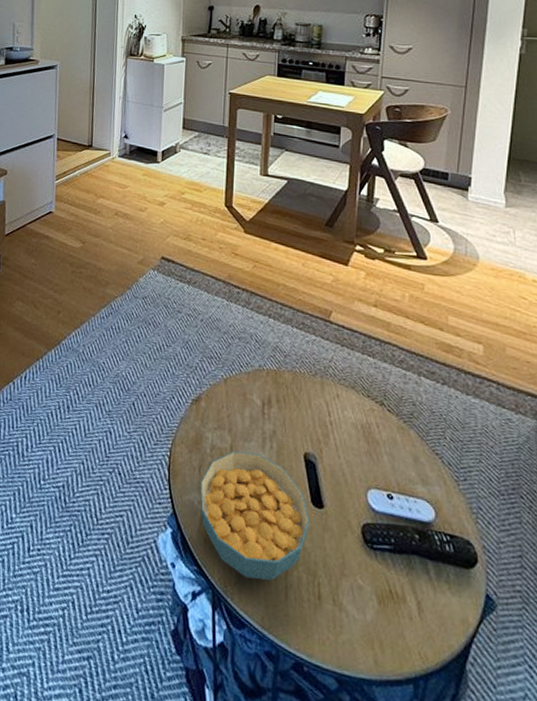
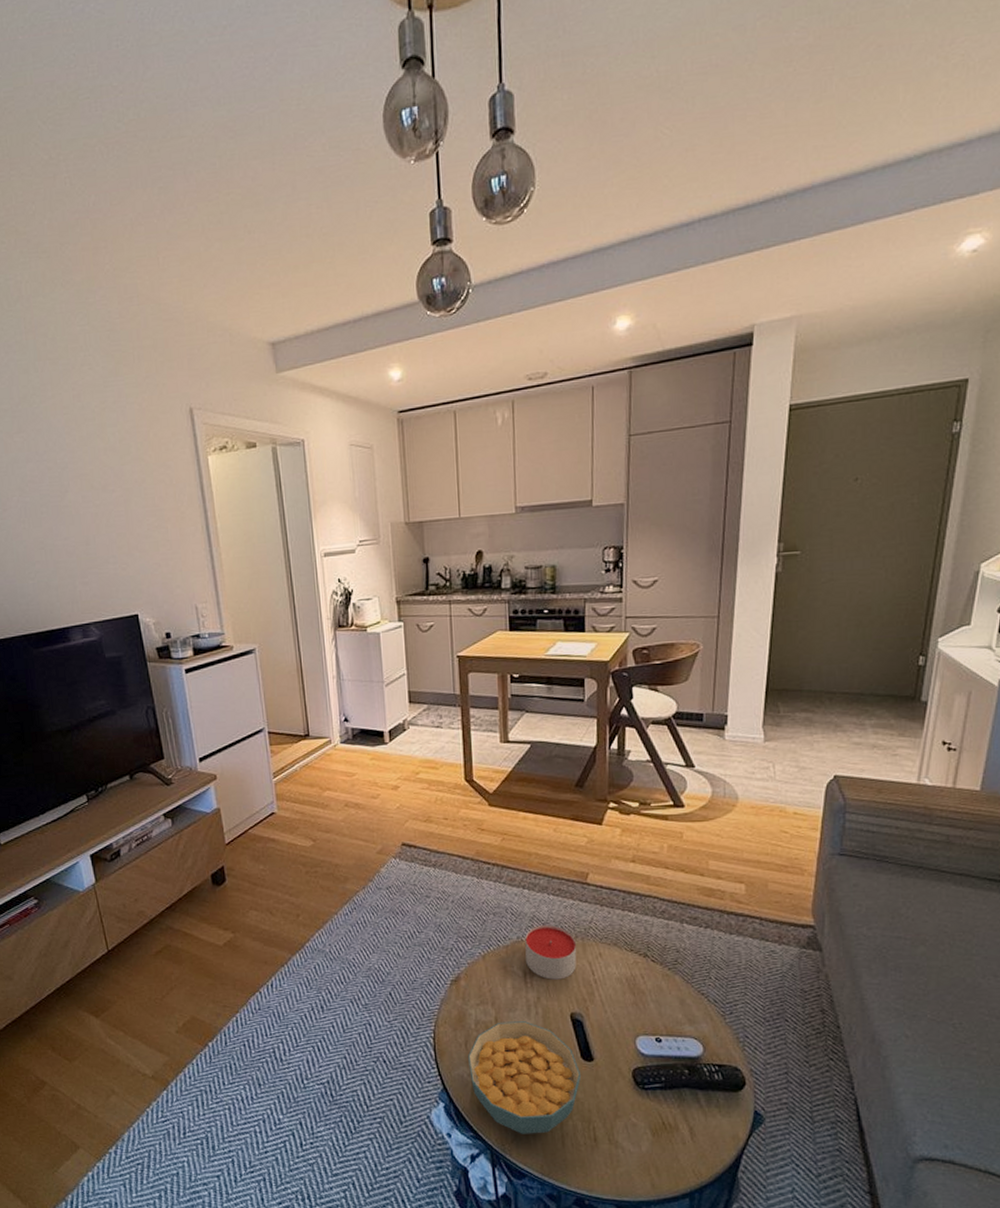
candle: none [265,356,316,416] -> present [525,925,577,980]

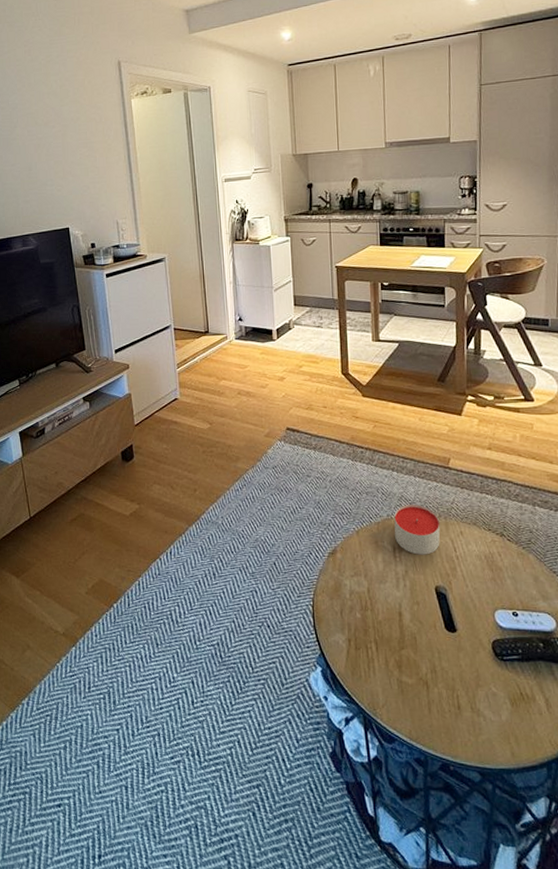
cereal bowl: present [467,1021,582,1134] -> none [342,592,446,700]

